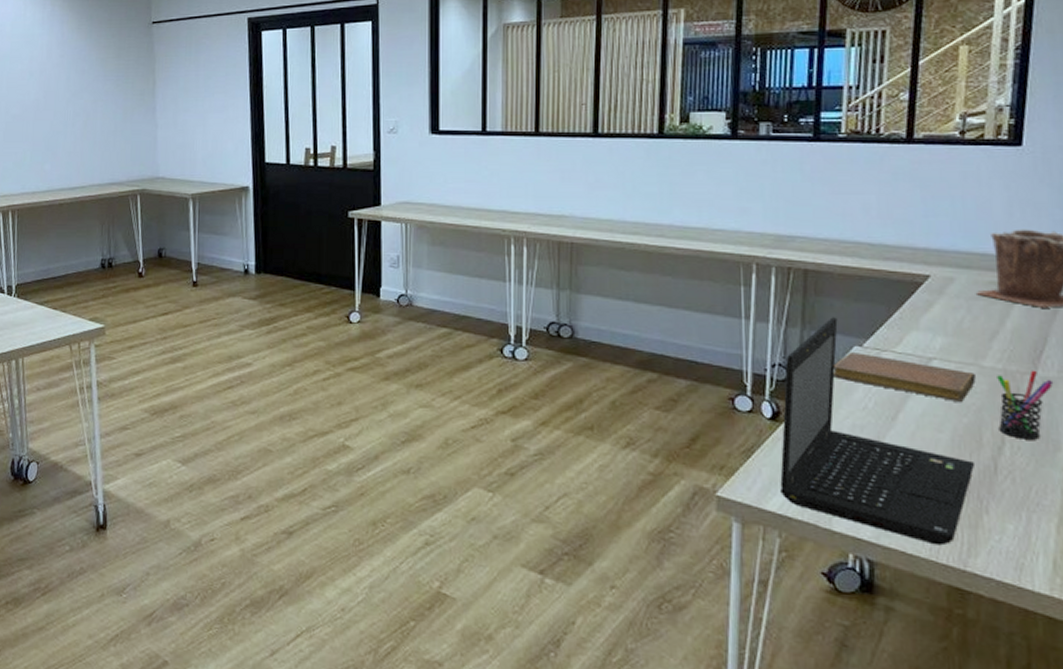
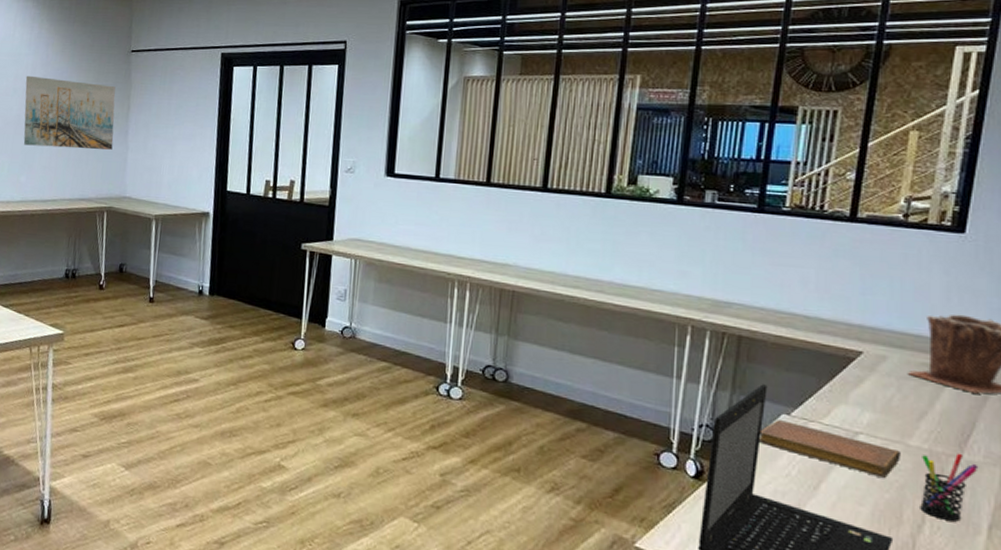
wall art: none [41,56,141,131] -> present [23,75,116,150]

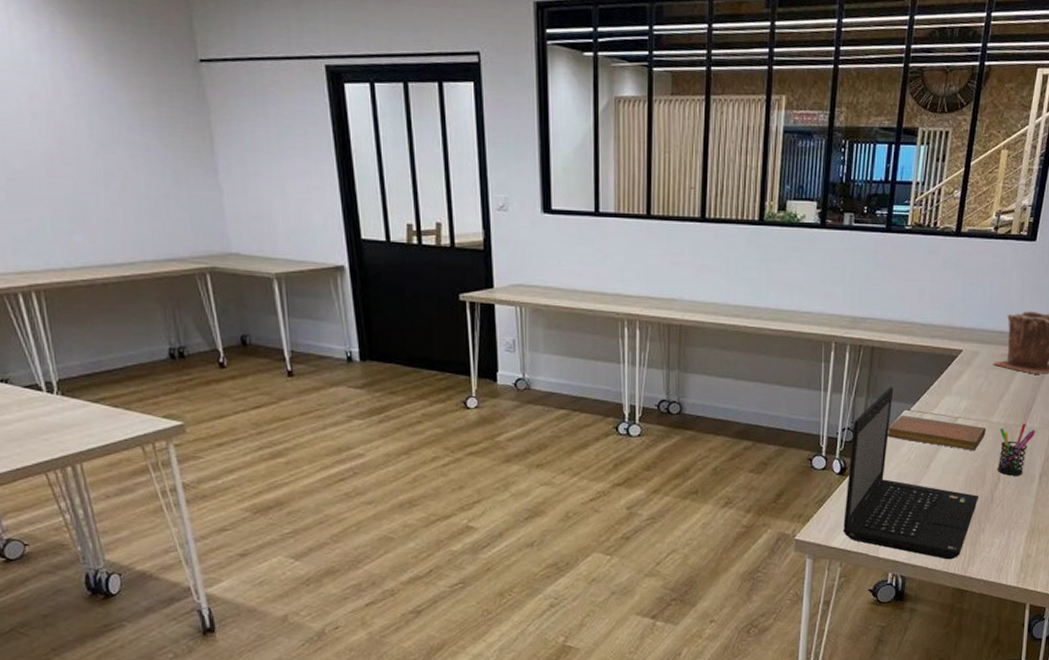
wall art: present [23,75,116,150] -> none [46,94,200,195]

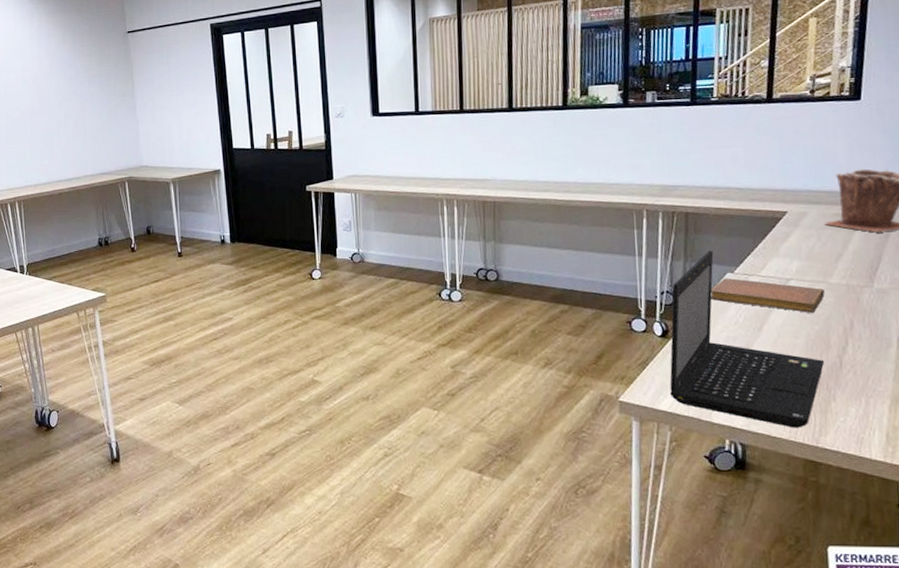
pen holder: present [997,423,1036,476] -> none [841,283,887,340]

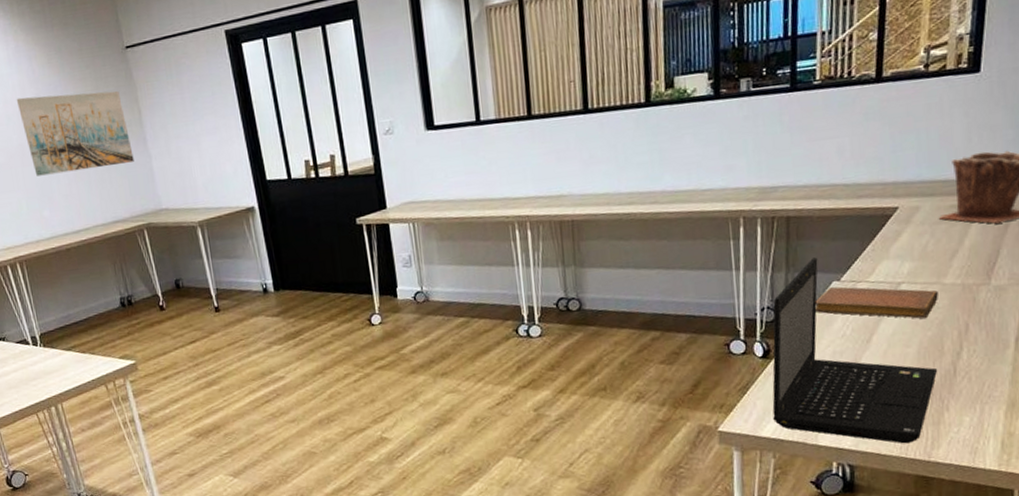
wall art: none [33,66,124,131] -> present [16,91,134,176]

